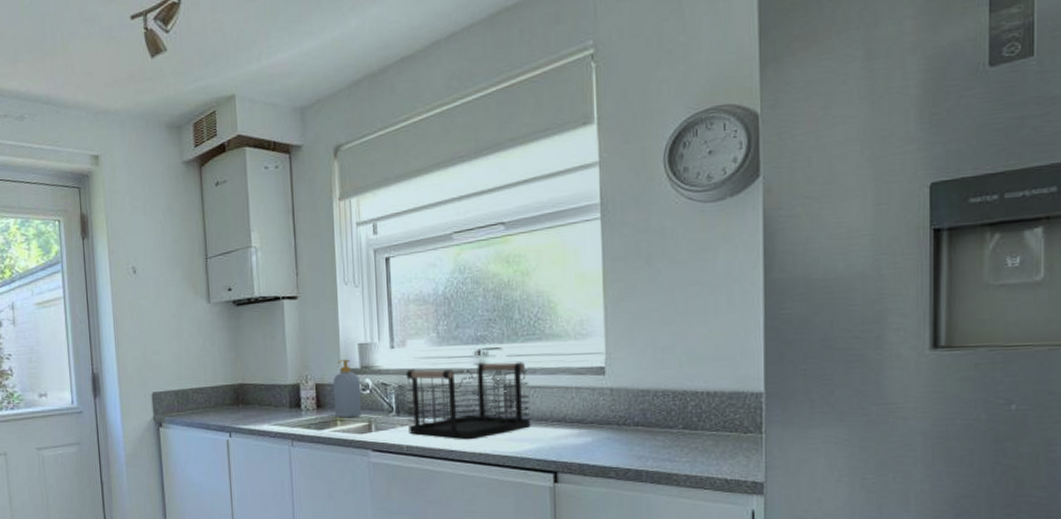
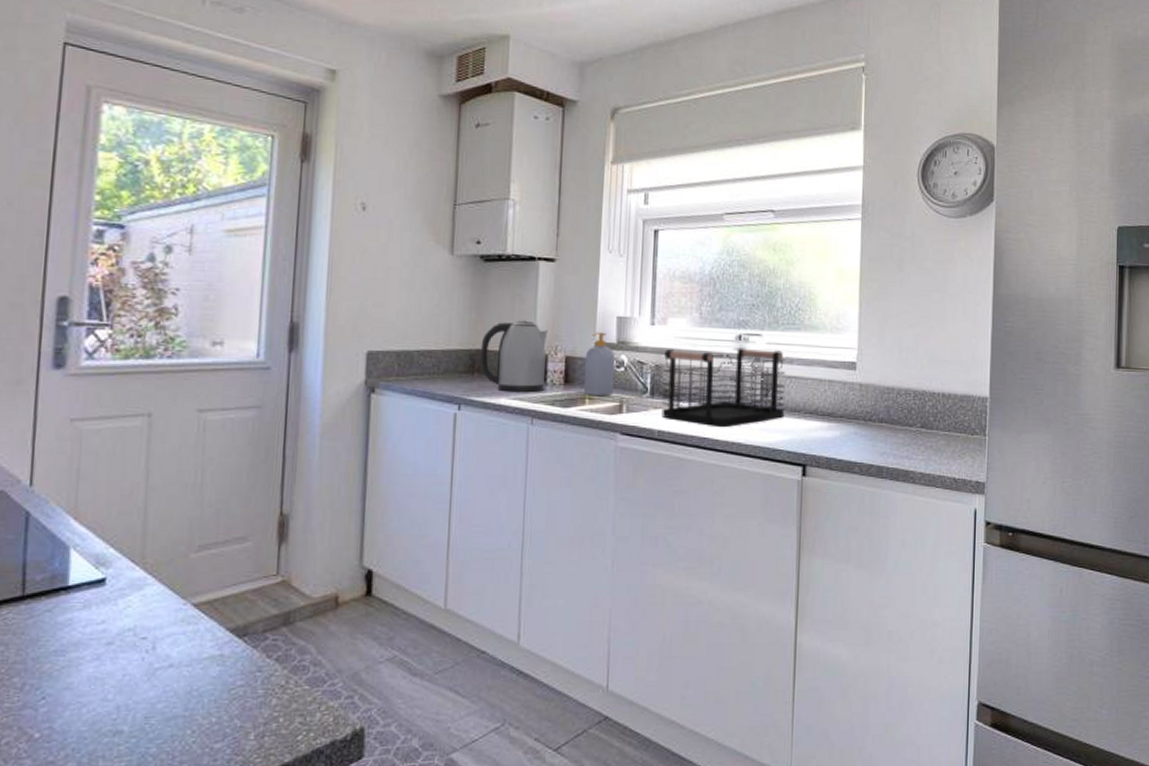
kettle: none [242,354,300,420] -> present [480,320,549,393]

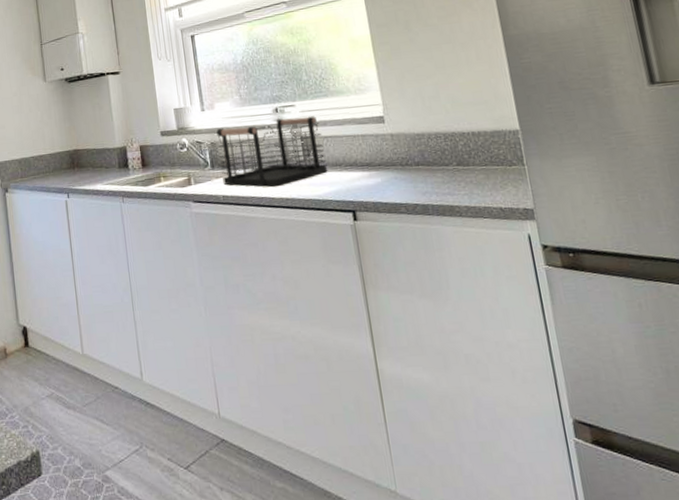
kettle: present [480,320,549,393] -> none [76,122,128,180]
soap bottle: present [584,332,615,397] -> none [154,122,182,174]

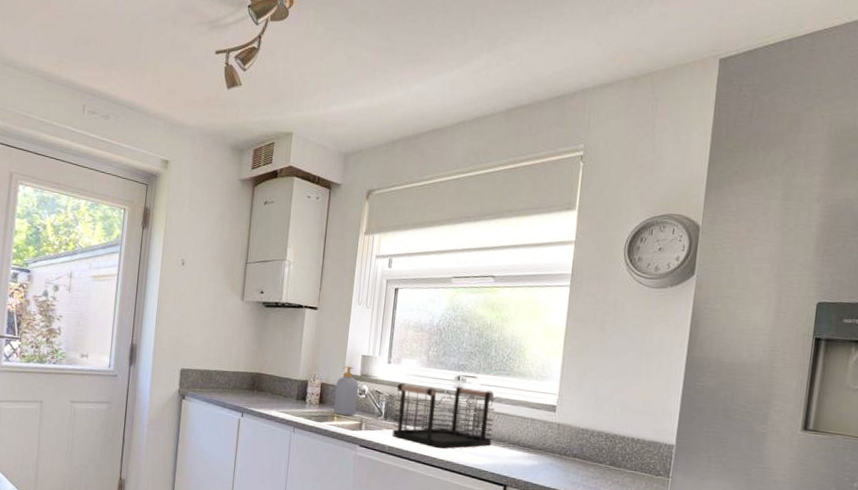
soap bottle: none [154,122,182,174] -> present [334,366,358,416]

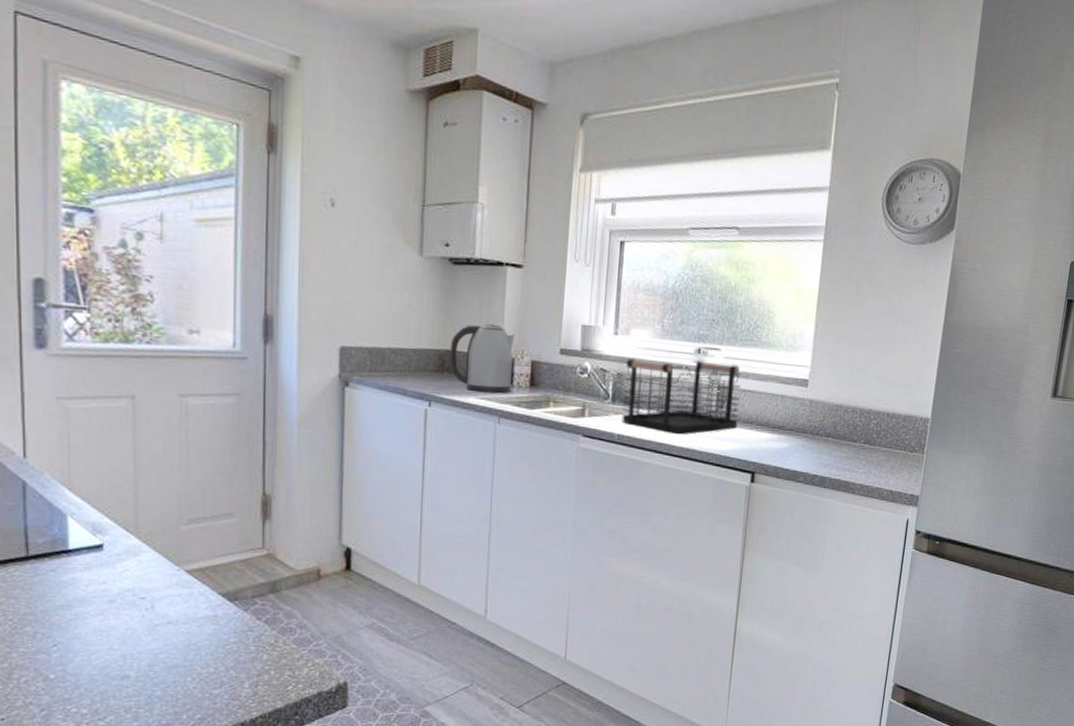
kettle: none [259,353,310,409] -> present [449,323,515,394]
soap bottle: present [334,366,358,416] -> none [549,339,579,401]

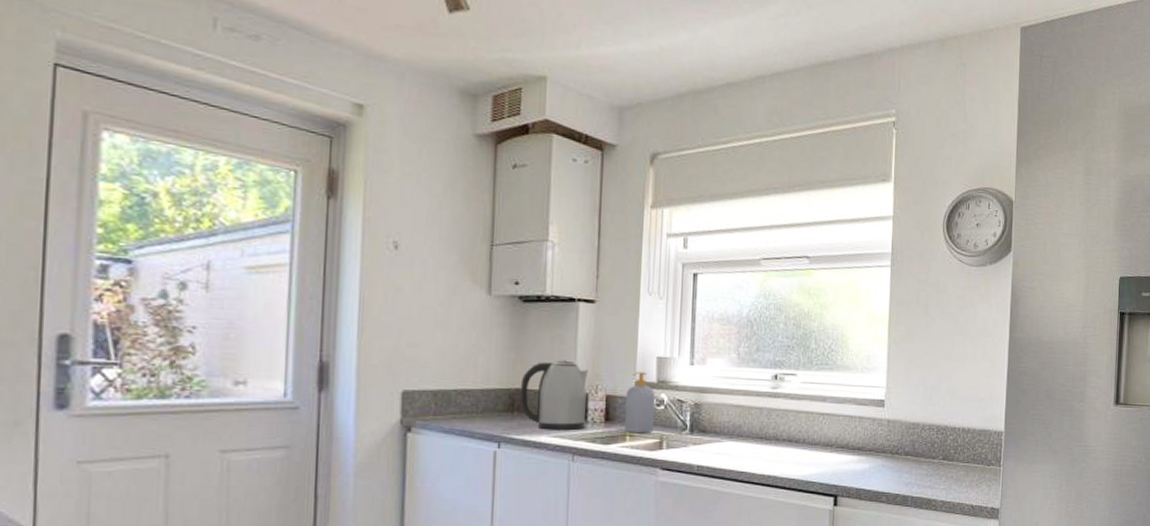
soap bottle: none [549,339,579,401] -> present [624,371,655,434]
dish rack: present [622,358,742,434] -> none [701,386,819,461]

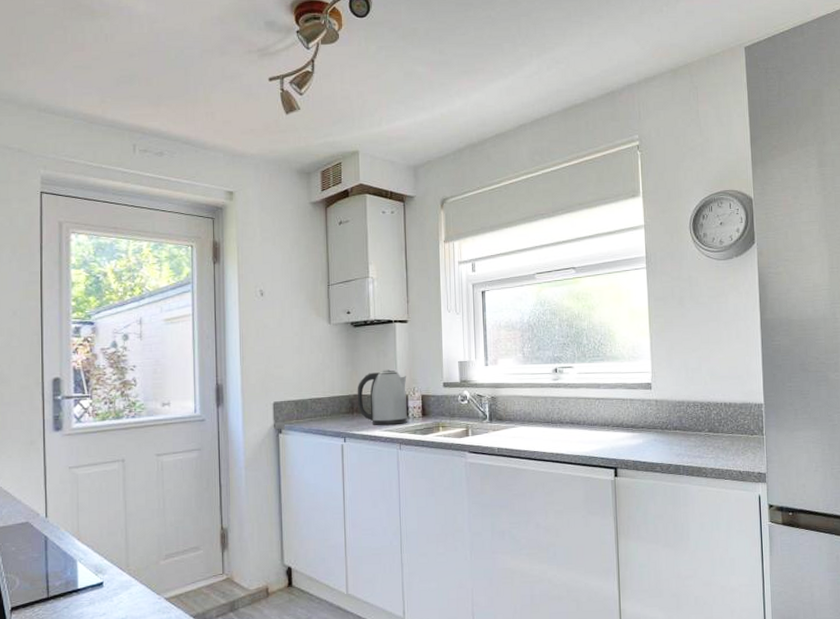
soap bottle: present [624,371,655,434] -> none [436,374,461,425]

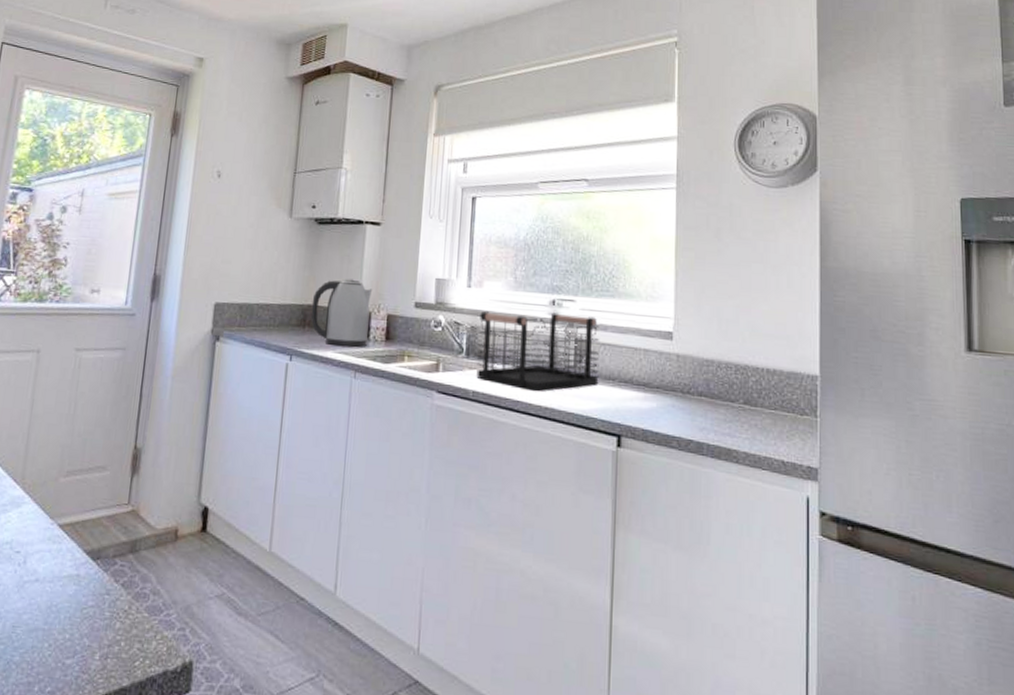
dish rack: none [497,378,596,442] -> present [476,311,599,391]

